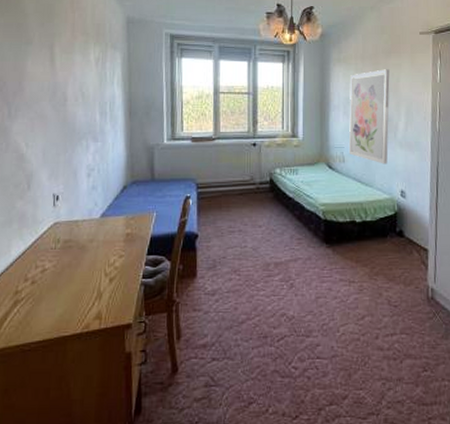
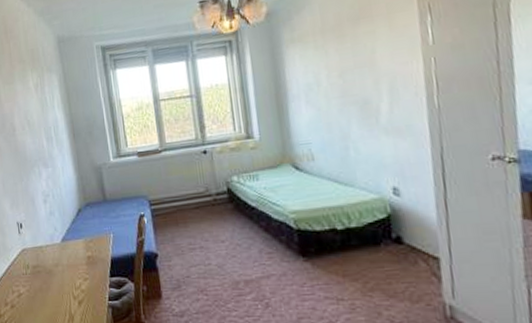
wall art: present [348,69,390,164] -> none [309,40,371,158]

